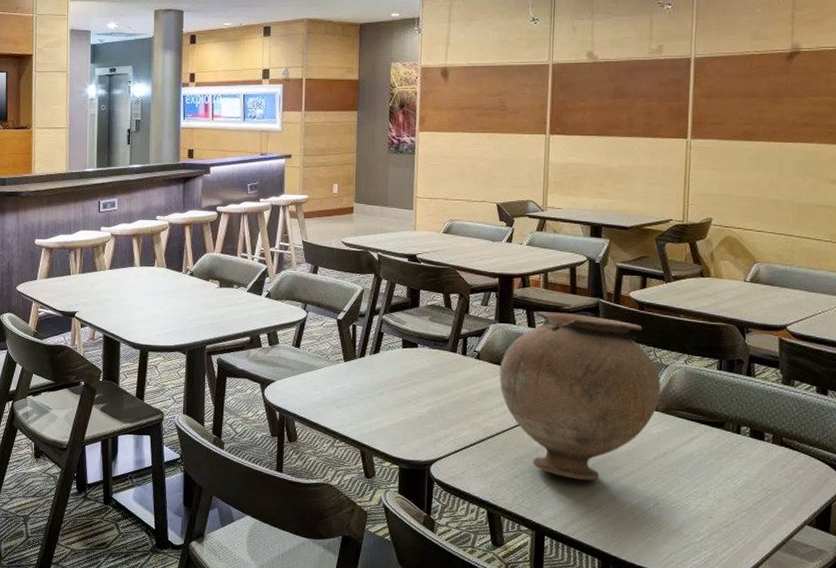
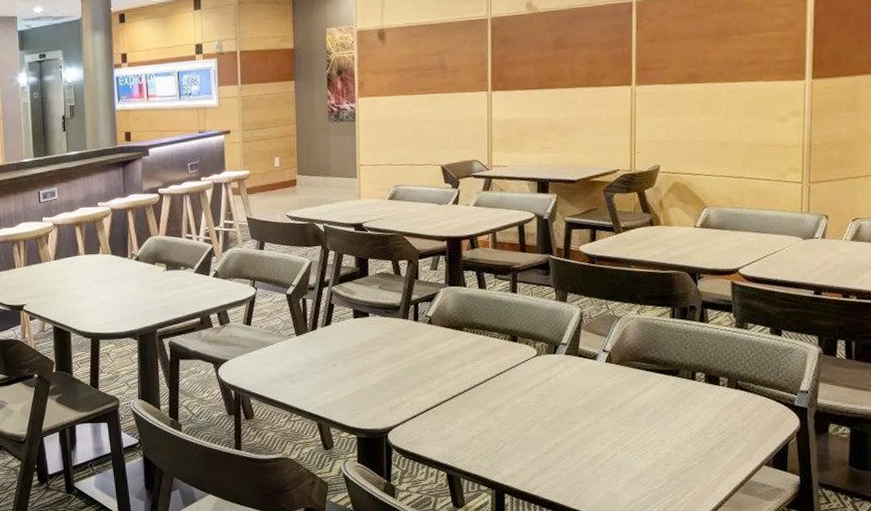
vase: present [499,311,661,481] -> none [452,271,615,437]

